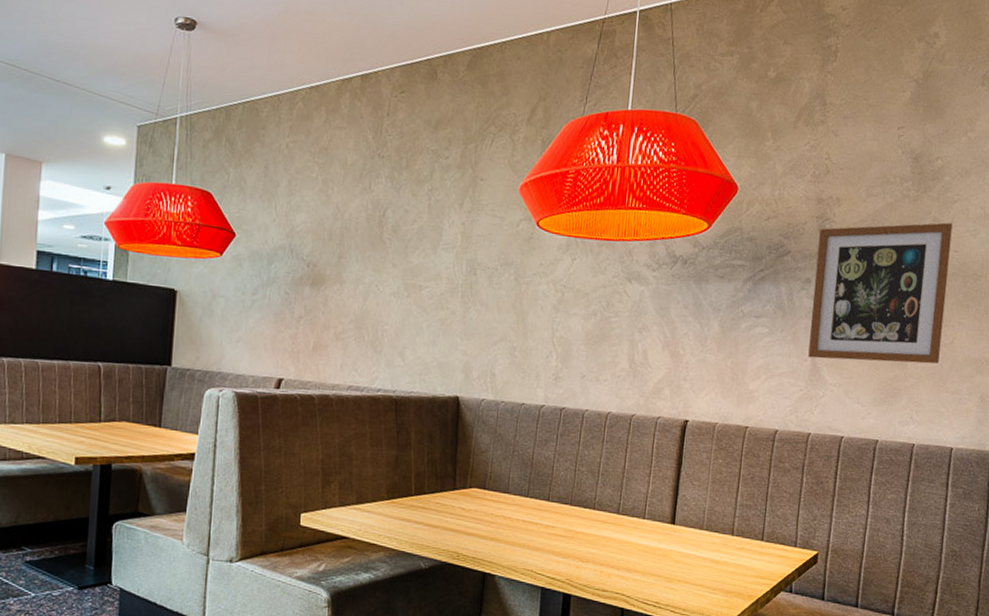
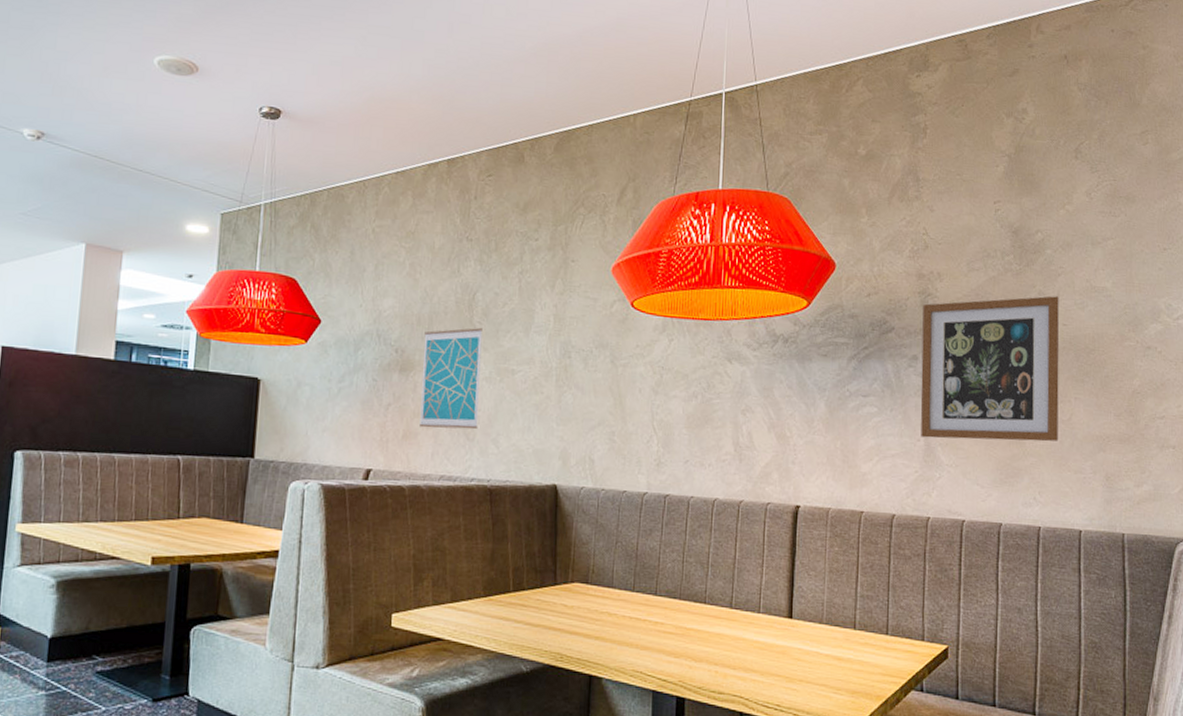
wall art: none [329,244,392,343] -> present [420,328,483,430]

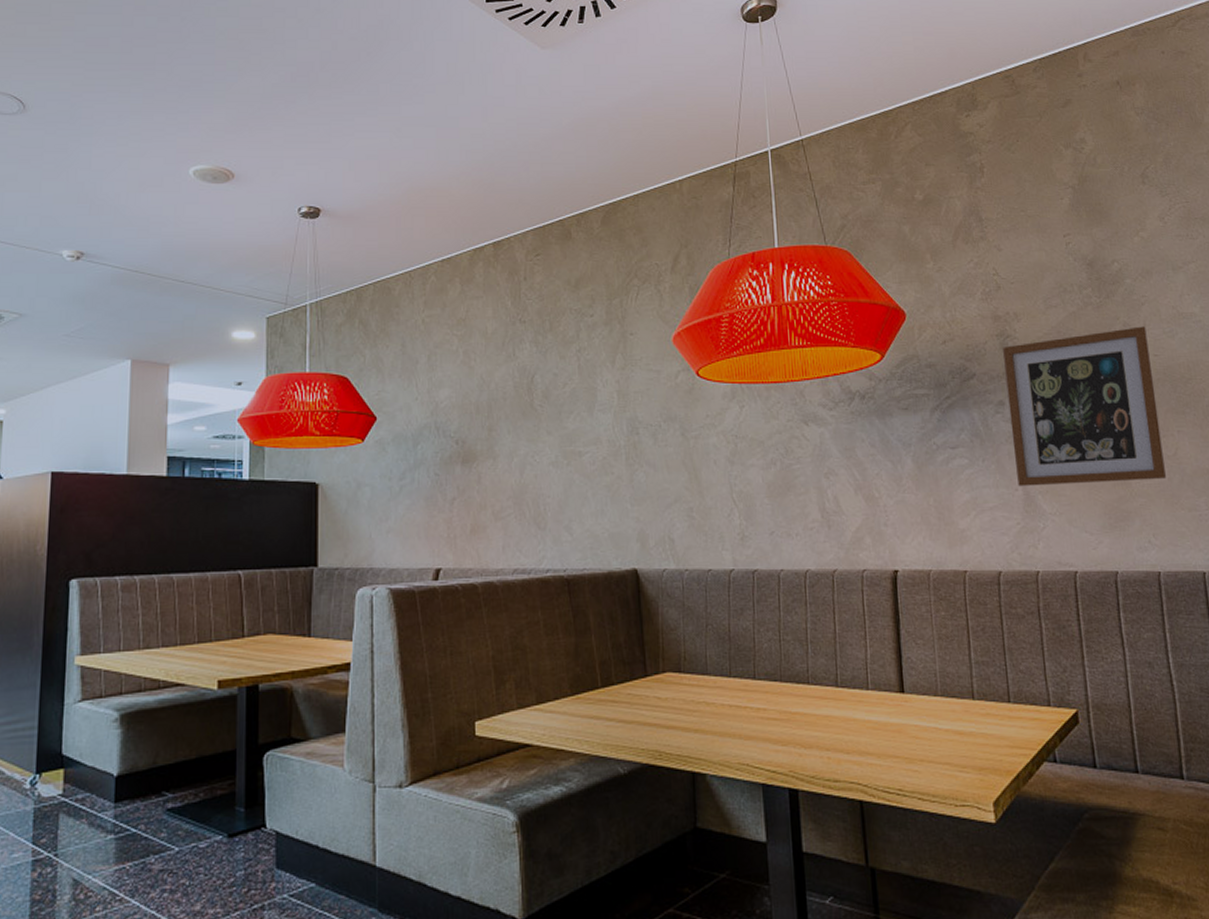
wall art: present [420,328,483,430] -> none [484,412,549,520]

